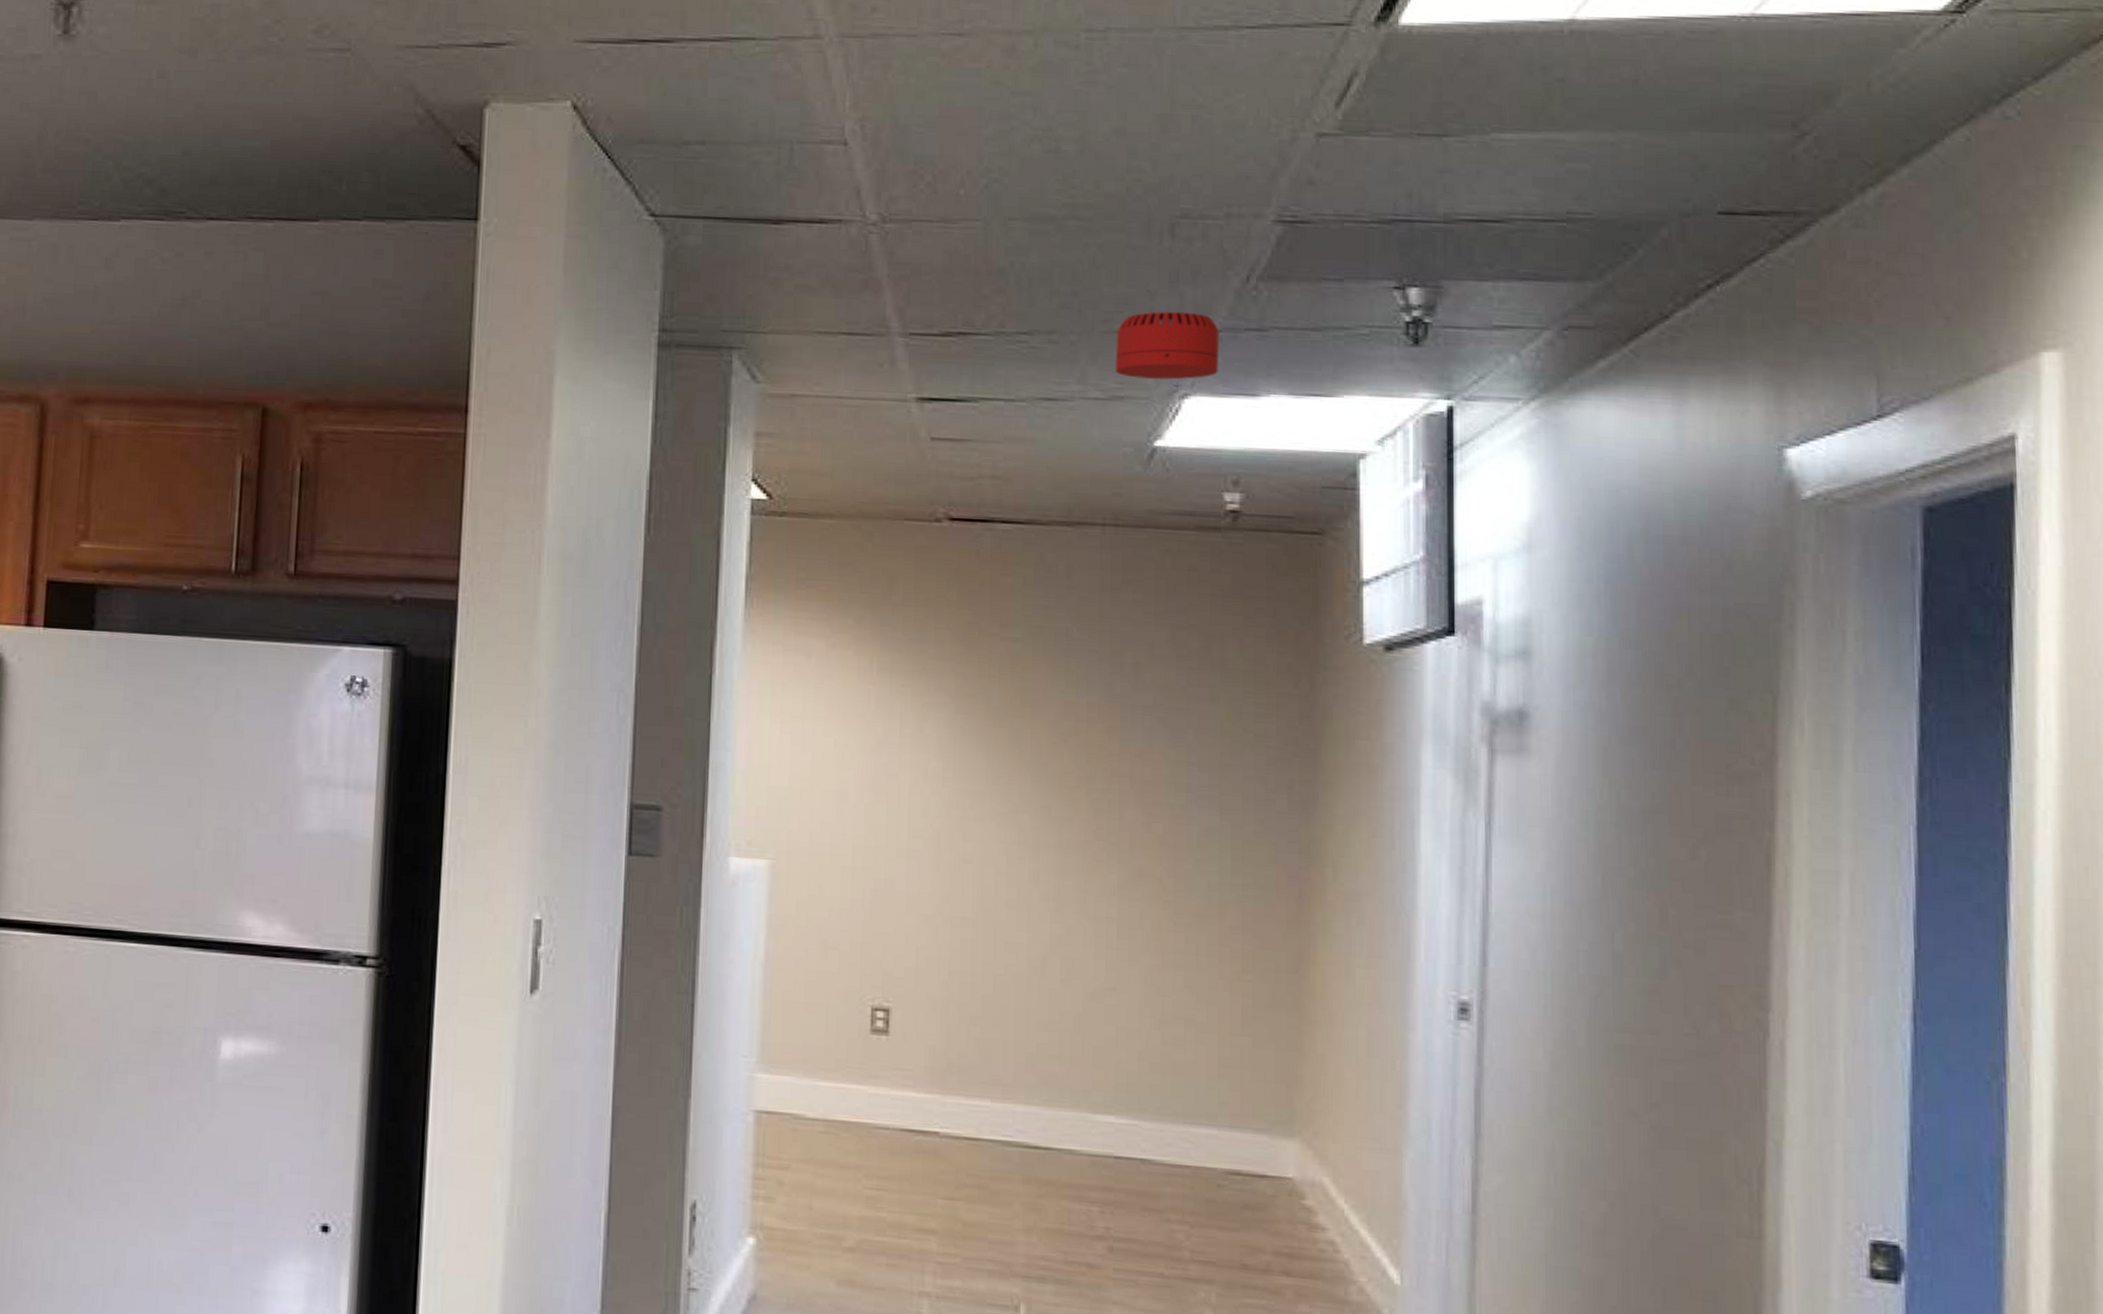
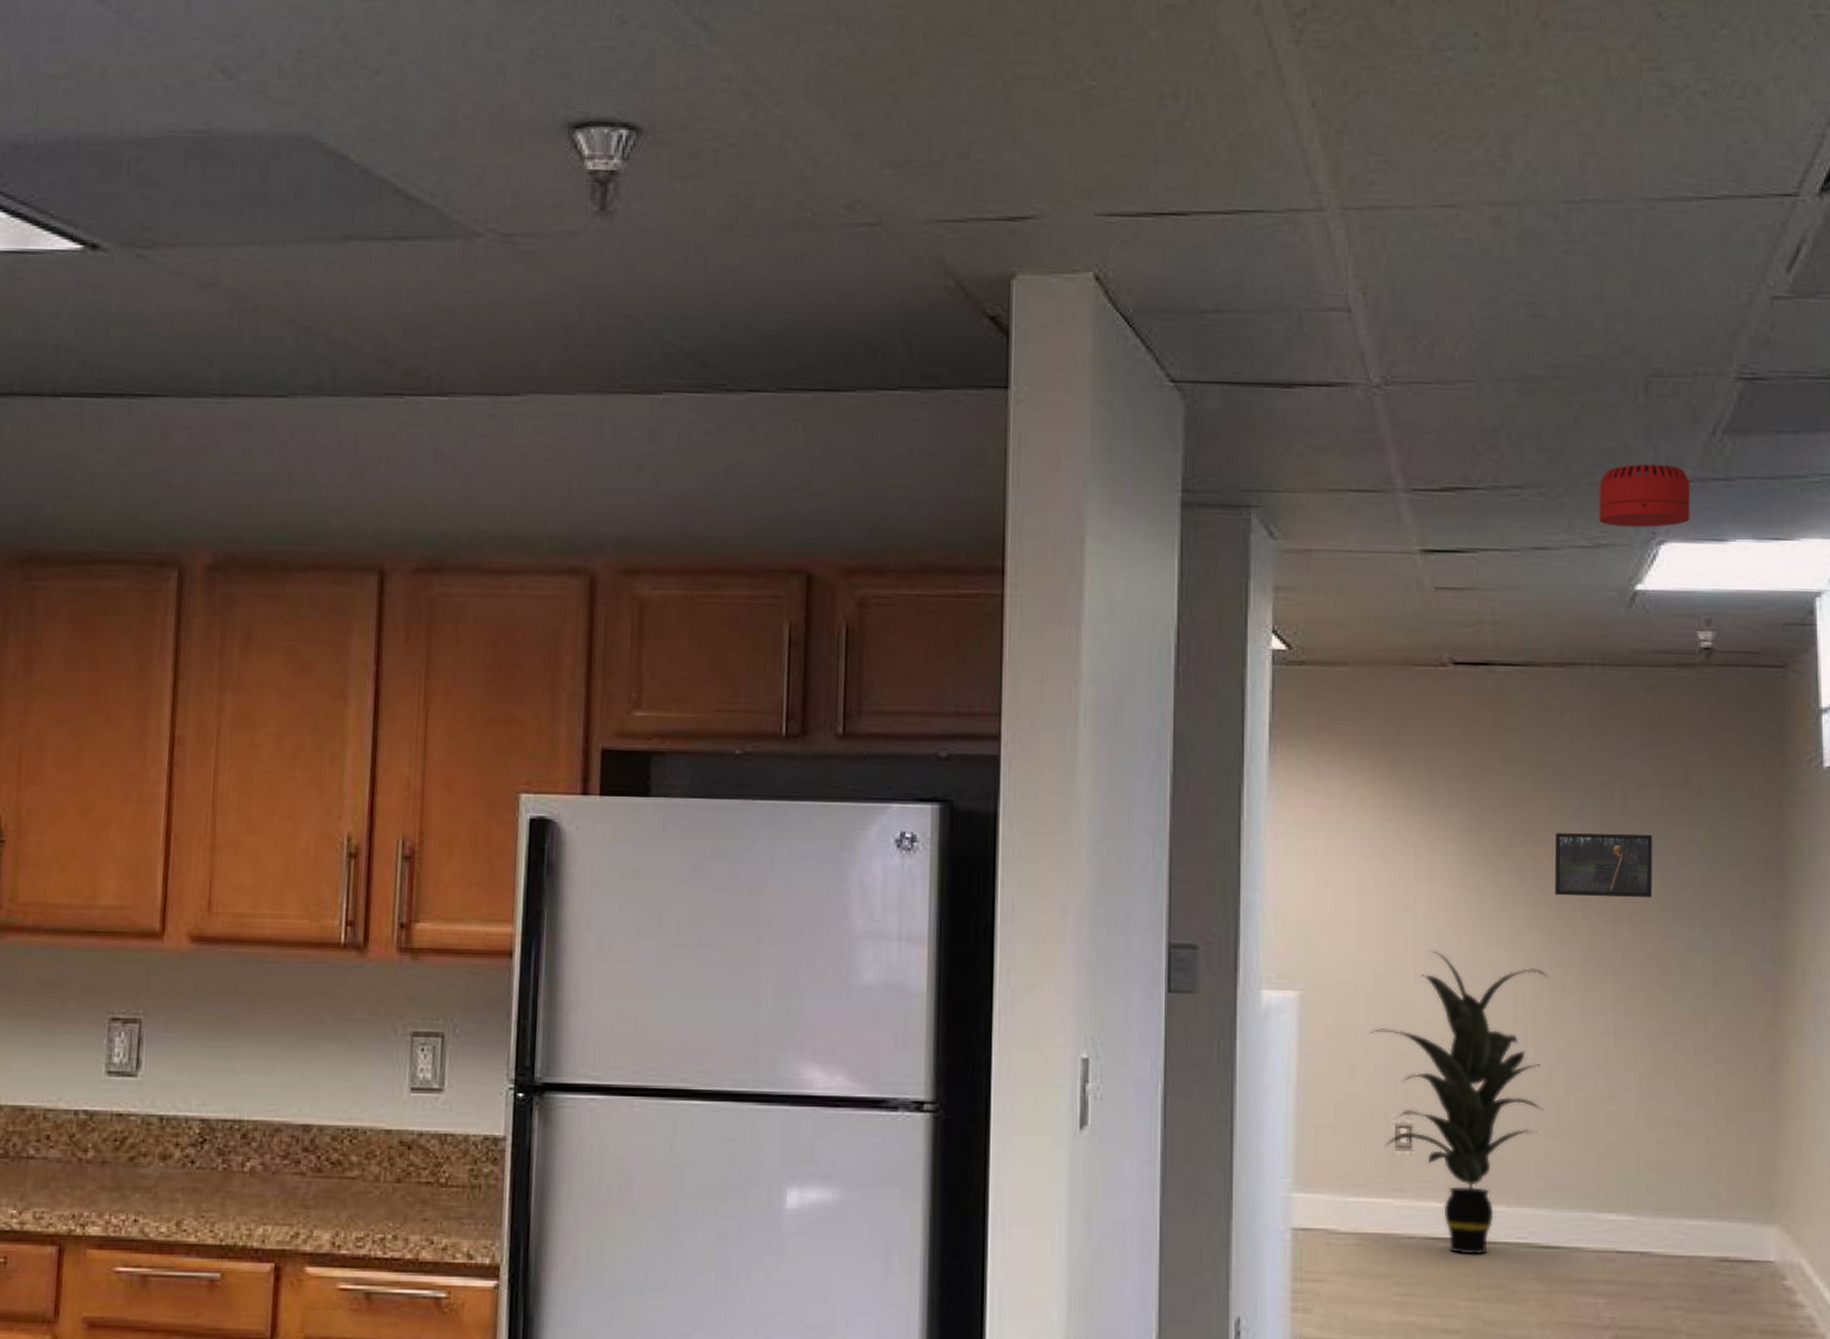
indoor plant: none [847,824,1045,1152] -> present [1370,951,1548,1255]
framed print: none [1055,704,1167,778] -> present [1554,833,1653,898]

